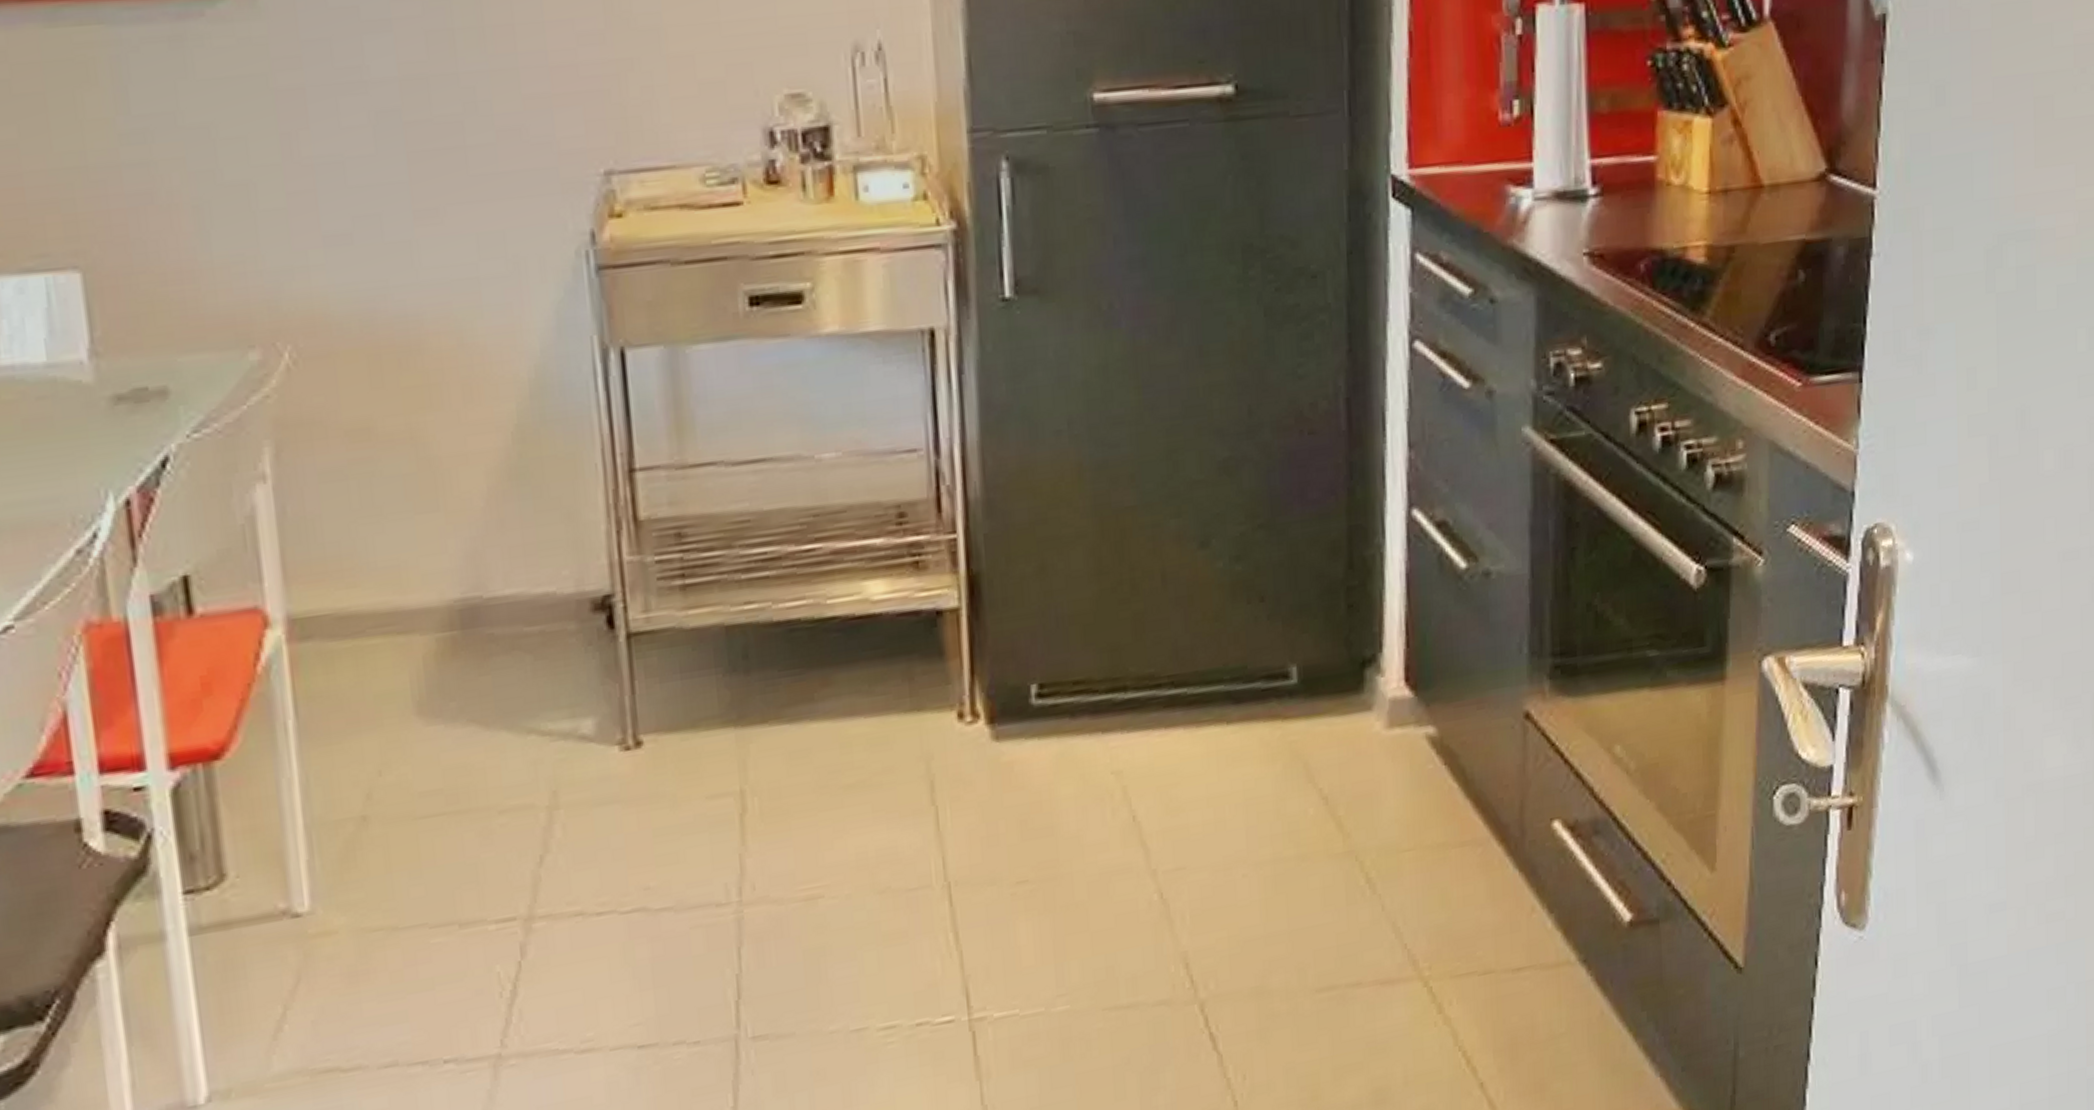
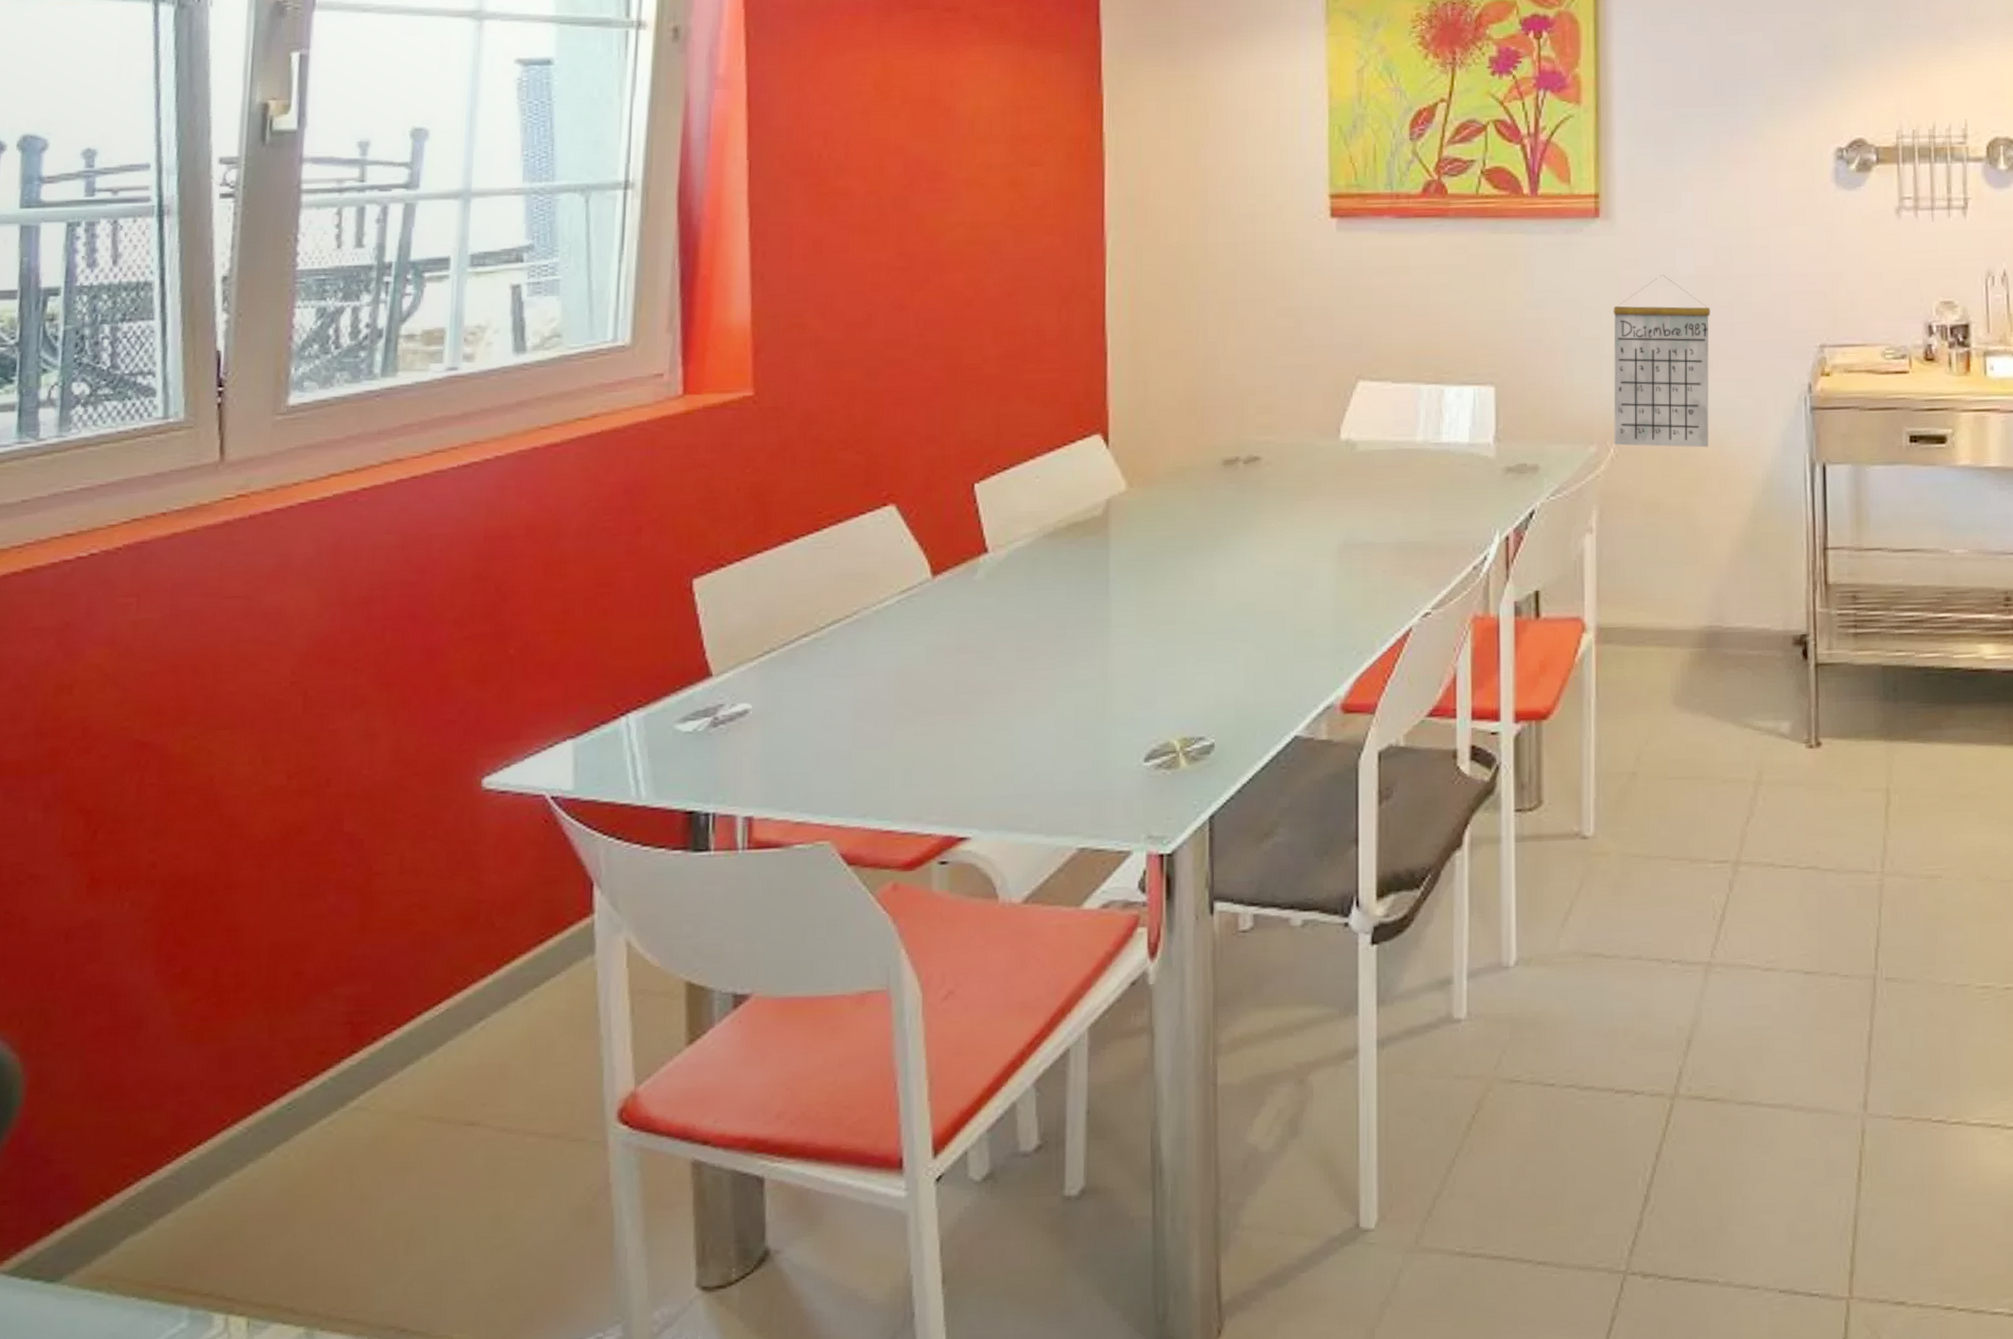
calendar: none [267,78,441,347] -> present [1613,274,1710,448]

